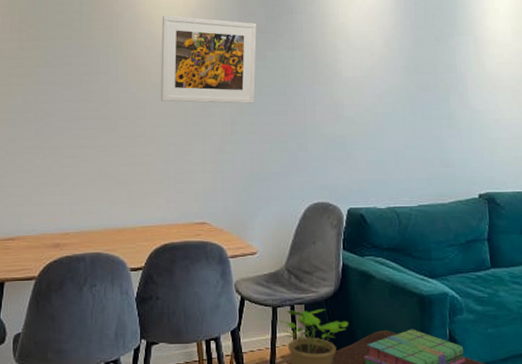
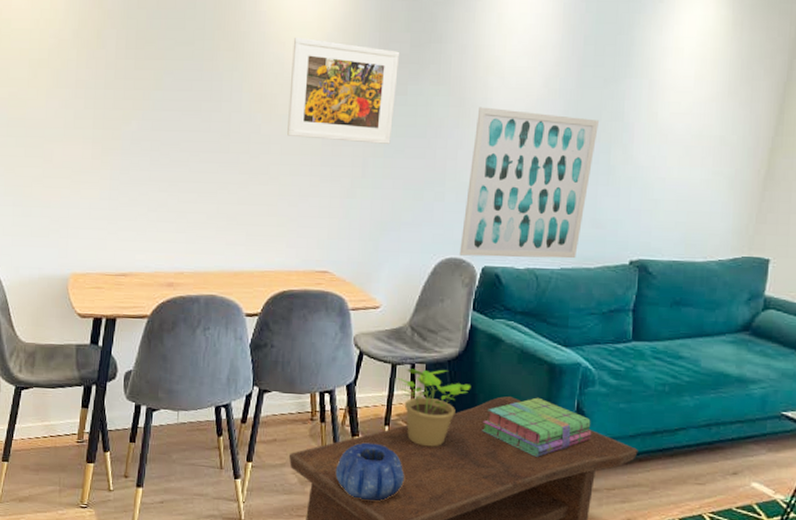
wall art: none [325,66,436,200] -> present [459,107,599,259]

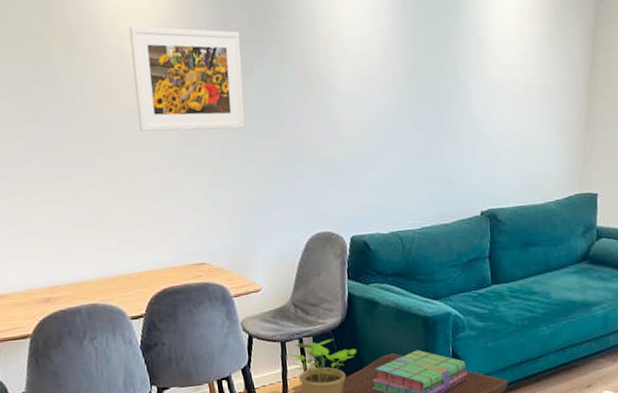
wall art: present [459,107,599,259] -> none [324,80,438,229]

